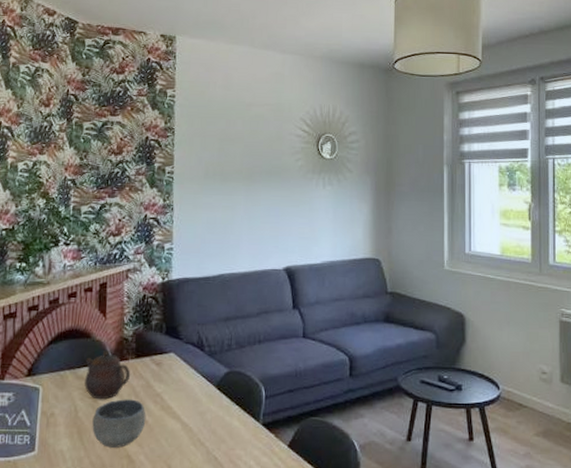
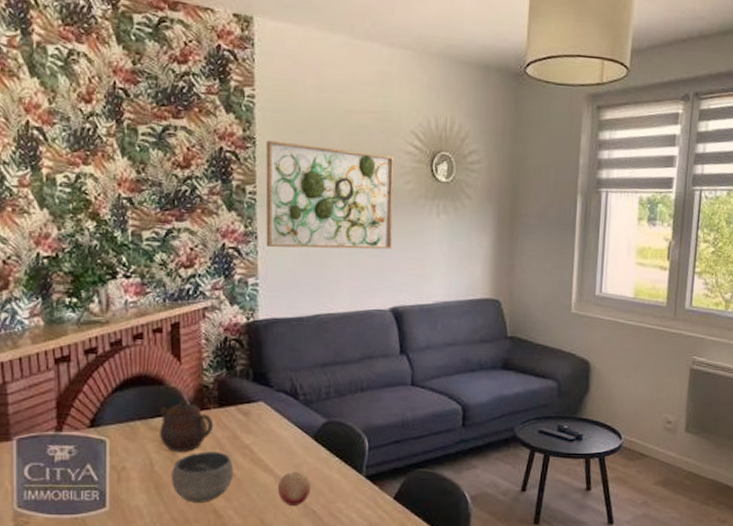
wall art: none [180,130,287,218] -> present [265,140,395,250]
fruit: none [183,419,214,452] -> present [277,472,311,505]

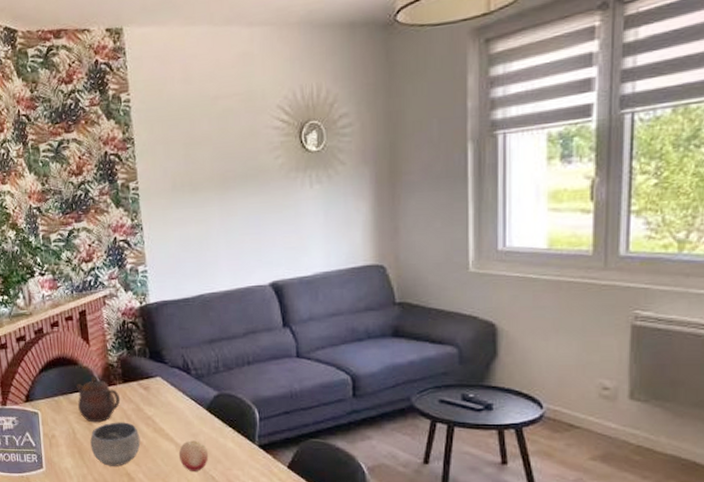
wall art: present [265,140,395,250] -> none [143,134,268,237]

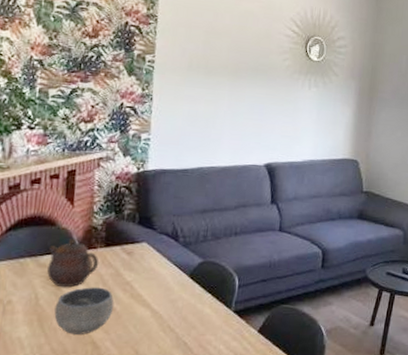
fruit: present [178,440,209,471] -> none [152,306,185,338]

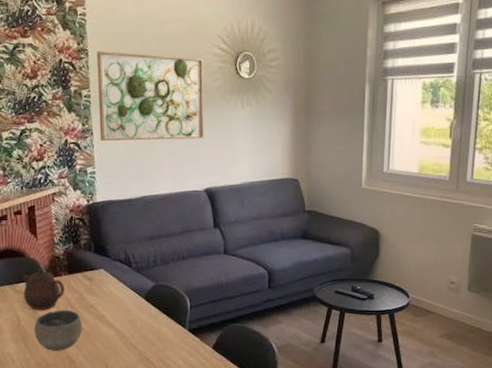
wall art: none [159,18,275,115] -> present [97,51,205,142]

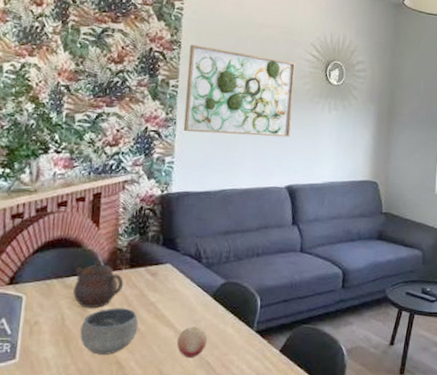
fruit: none [117,326,145,354] -> present [176,327,208,357]

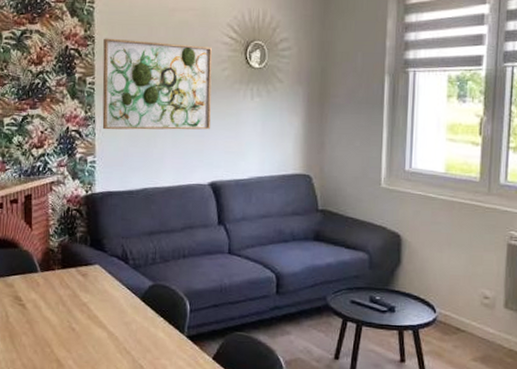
teapot: present [73,259,124,309] -> none [14,259,58,307]
bowl: present [80,308,139,355] -> none [23,307,74,352]
fruit: present [176,327,208,357] -> none [110,329,139,360]

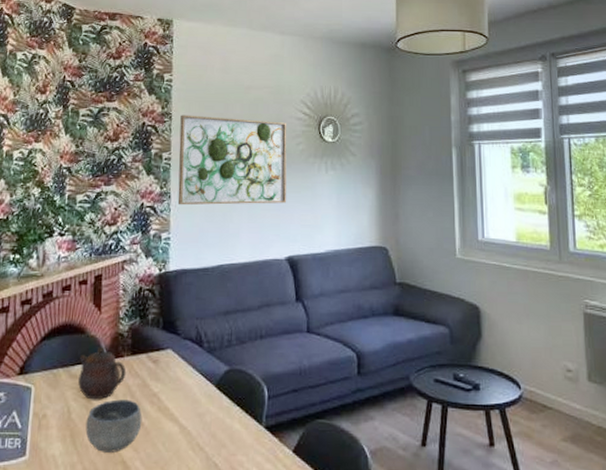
teapot: none [14,259,58,307] -> present [78,346,127,400]
bowl: none [23,307,74,352] -> present [85,399,142,453]

